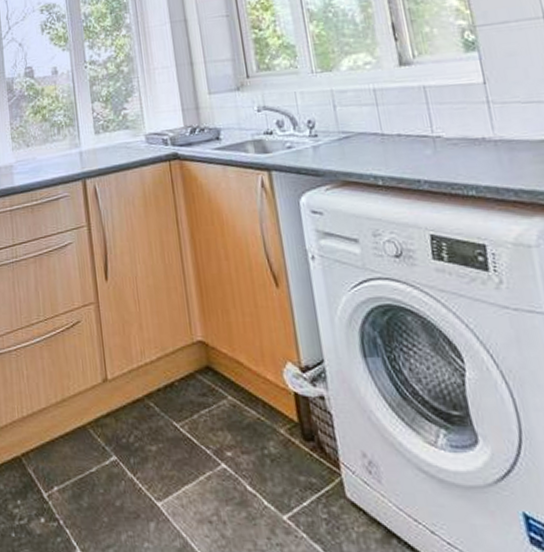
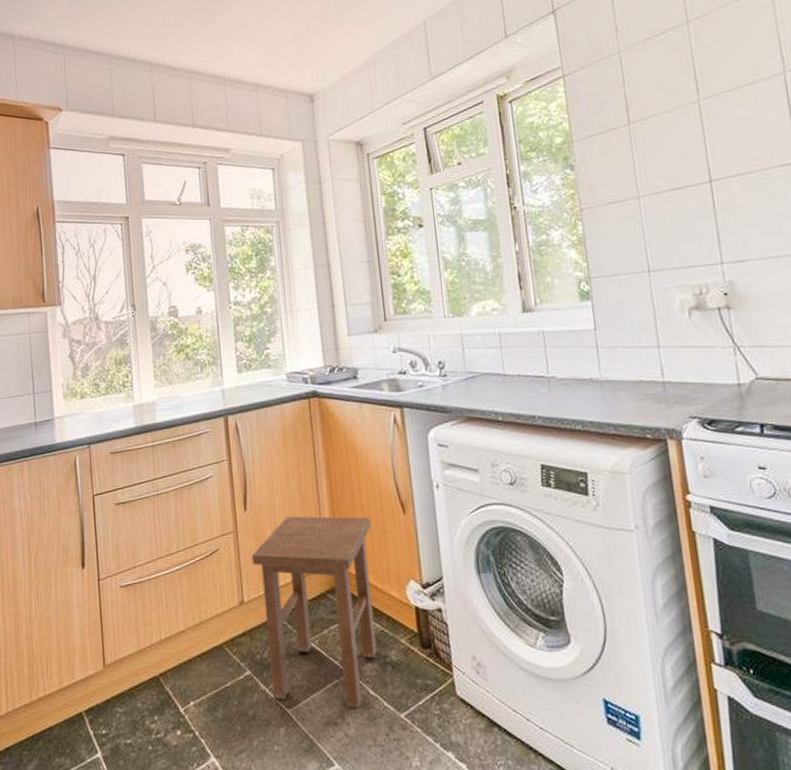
stool: none [114,287,254,505] -> present [251,516,377,708]

